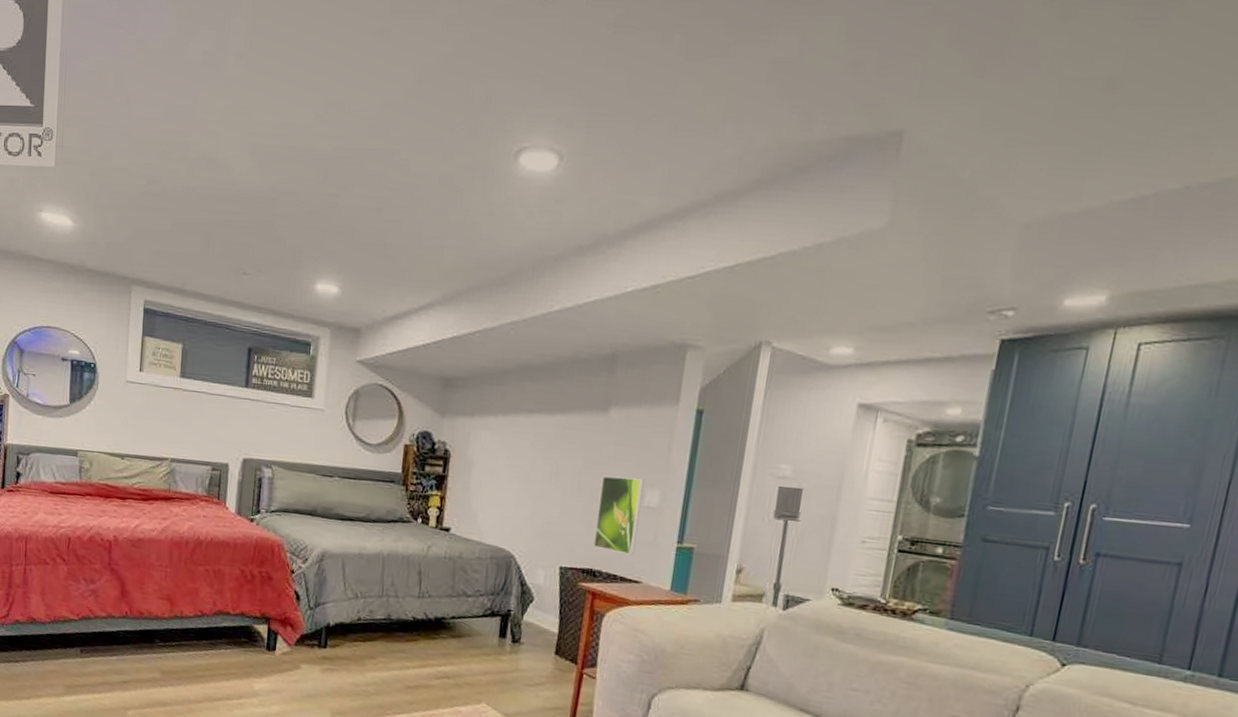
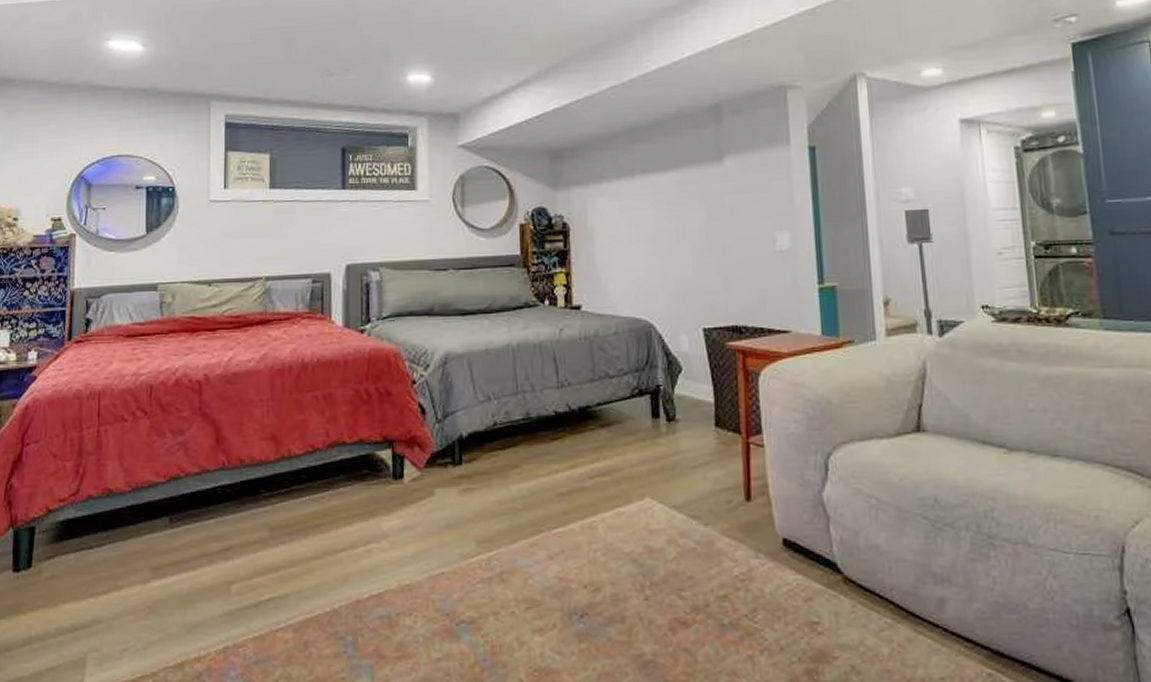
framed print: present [593,475,645,556] -> none [729,223,777,304]

